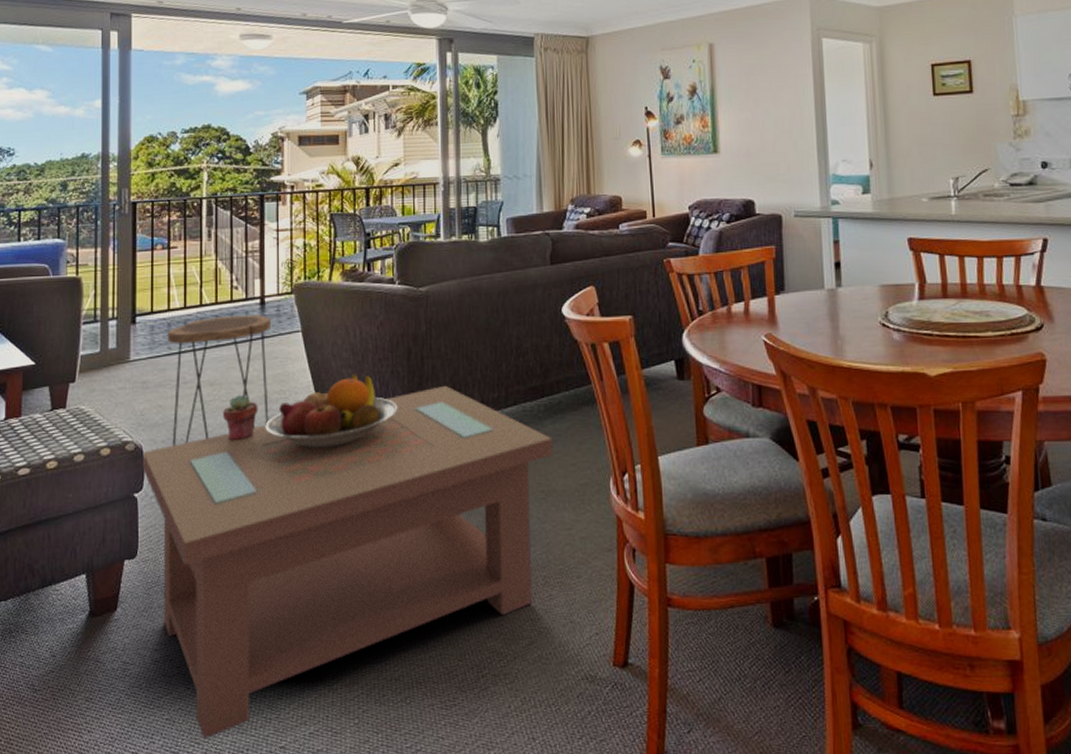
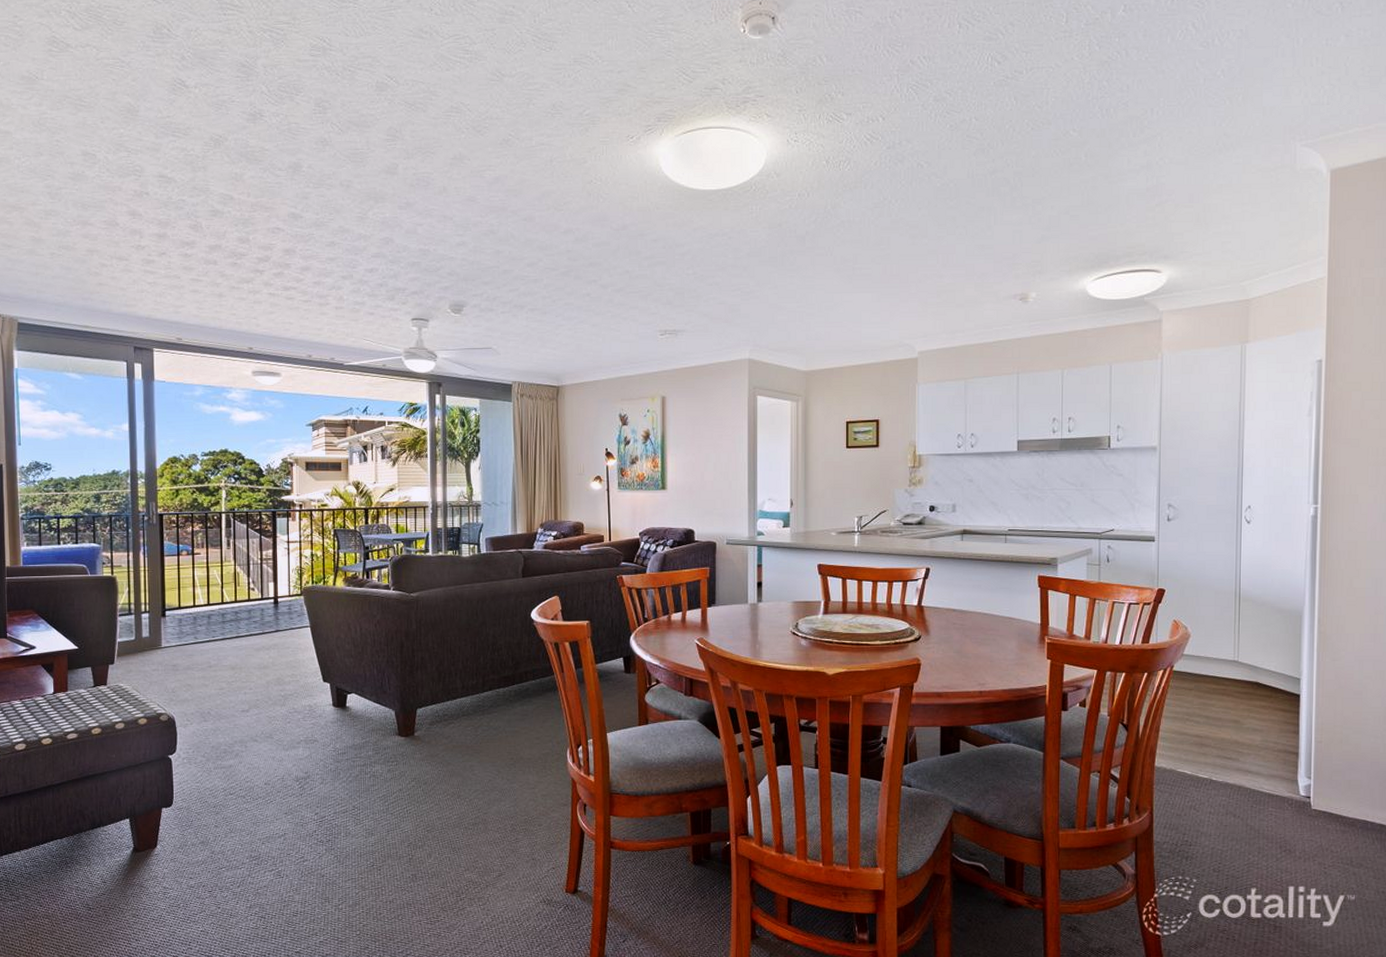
coffee table: present [142,385,553,740] -> none [175,673,521,946]
side table: present [168,314,271,447] -> none [194,612,283,718]
potted succulent: present [222,394,258,441] -> none [243,677,274,715]
fruit bowl: present [265,373,398,449] -> none [280,662,392,722]

